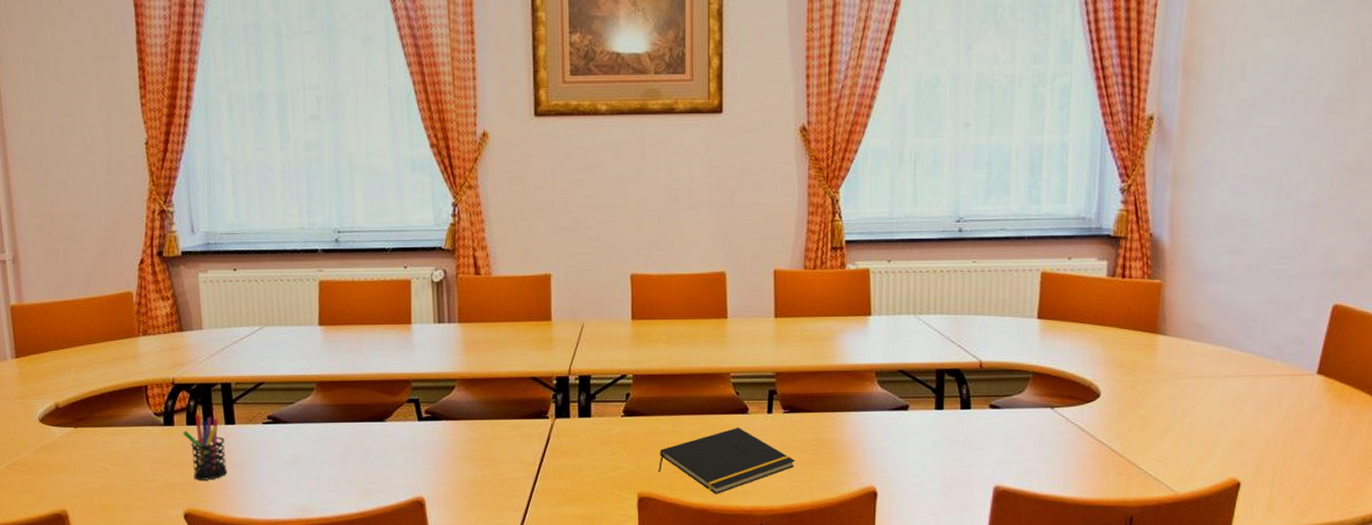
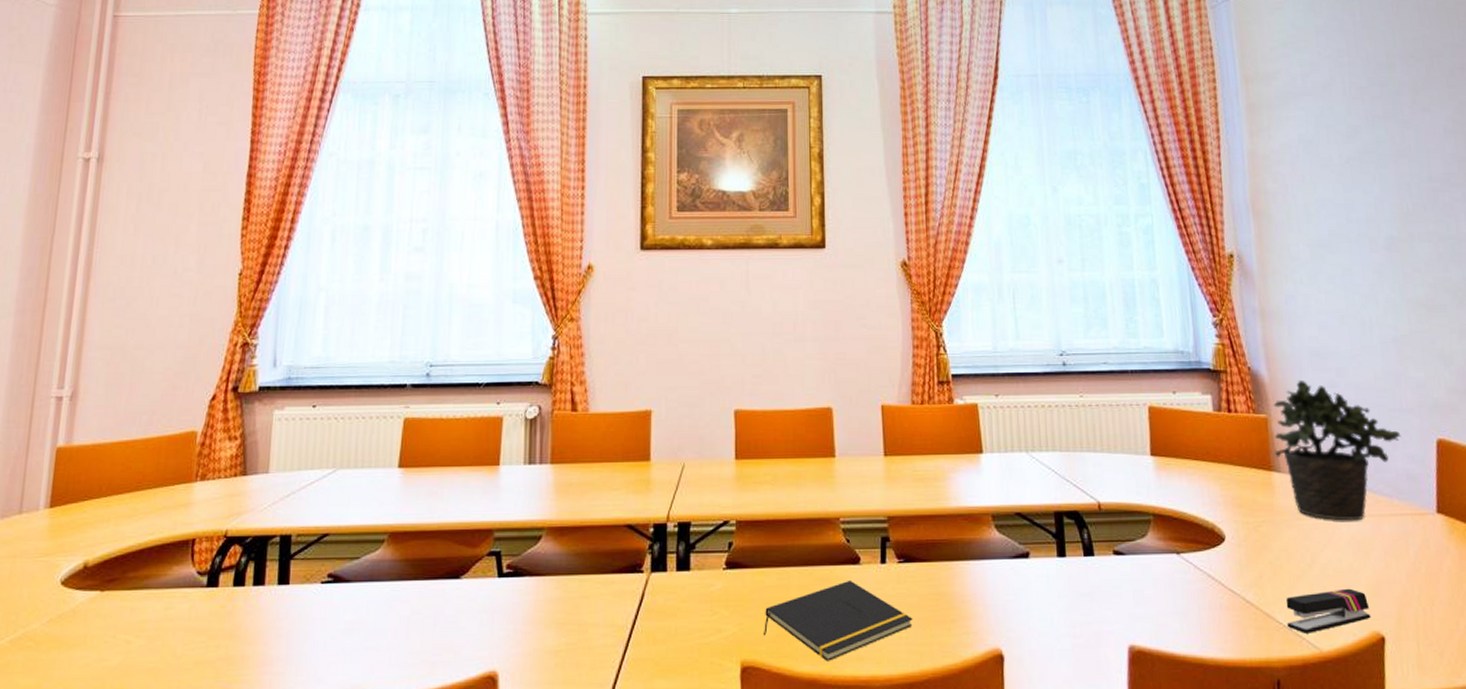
pen holder: present [183,415,227,480] -> none [227,574,274,655]
stapler: none [1147,440,1231,478] -> present [1285,588,1371,633]
potted plant: none [1164,246,1297,380] -> present [1273,379,1401,521]

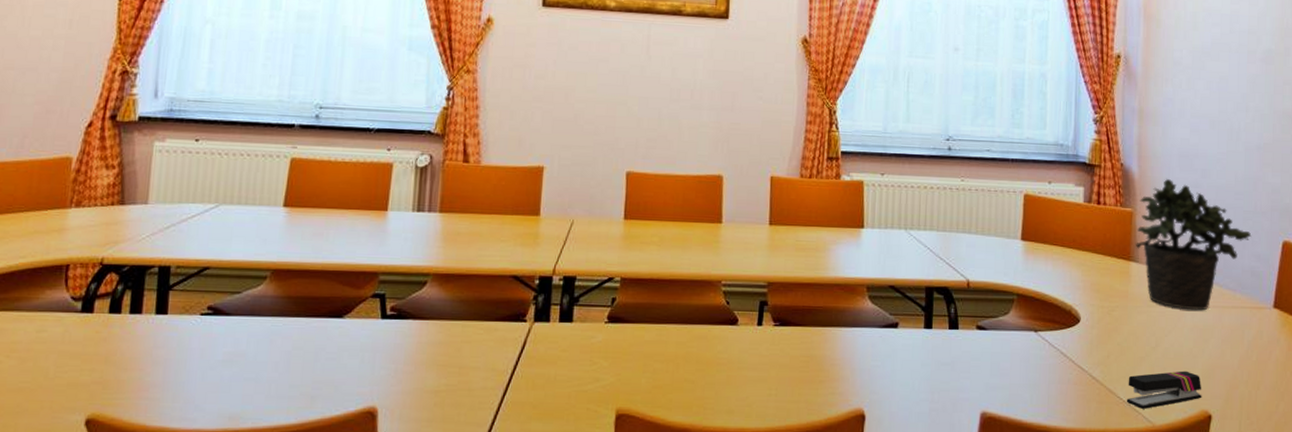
notepad: present [763,579,913,661] -> none [639,339,783,413]

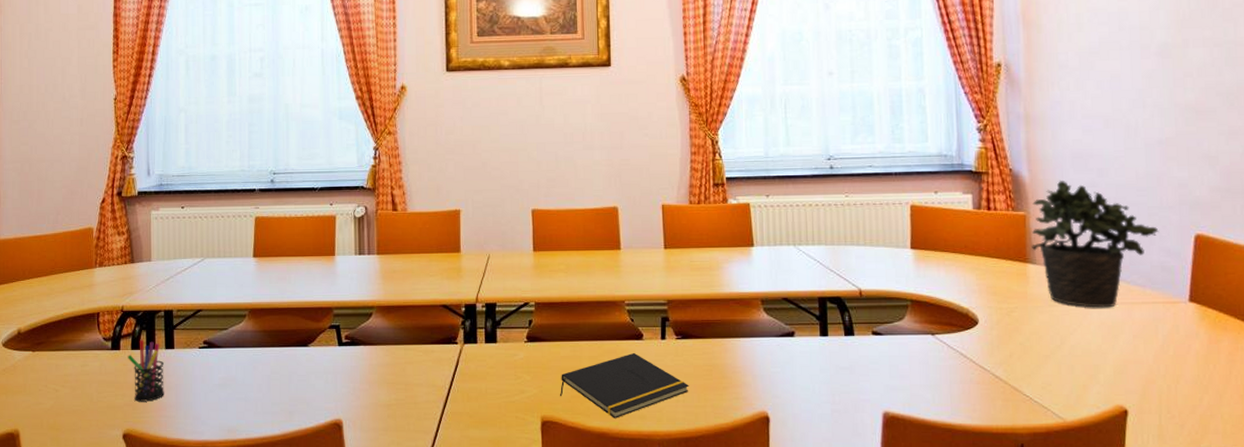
pen holder: none [102,302,152,380] -> present [127,340,164,402]
notepad: none [639,339,783,413] -> present [559,352,689,418]
stapler: present [1126,370,1202,409] -> none [1033,367,1116,405]

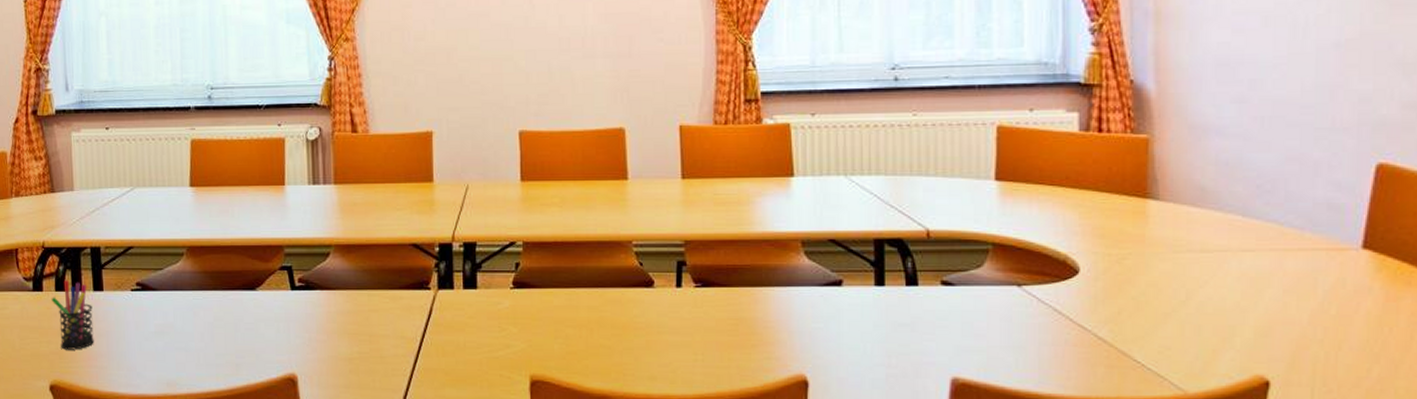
notepad: present [559,352,689,418] -> none [552,302,710,379]
potted plant: present [1032,180,1159,308] -> none [1155,94,1328,255]

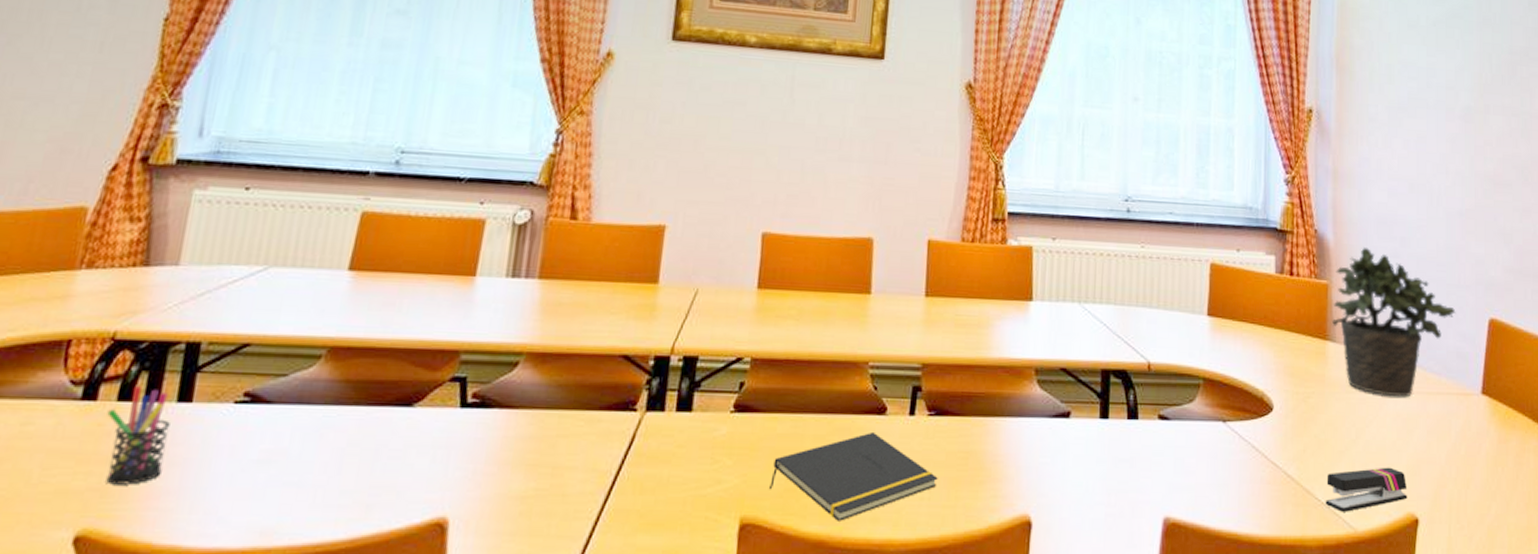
notepad: none [552,302,710,379] -> present [768,431,938,521]
stapler: none [1146,328,1255,374] -> present [1325,467,1408,512]
potted plant: none [1155,94,1328,255] -> present [1332,246,1456,397]

